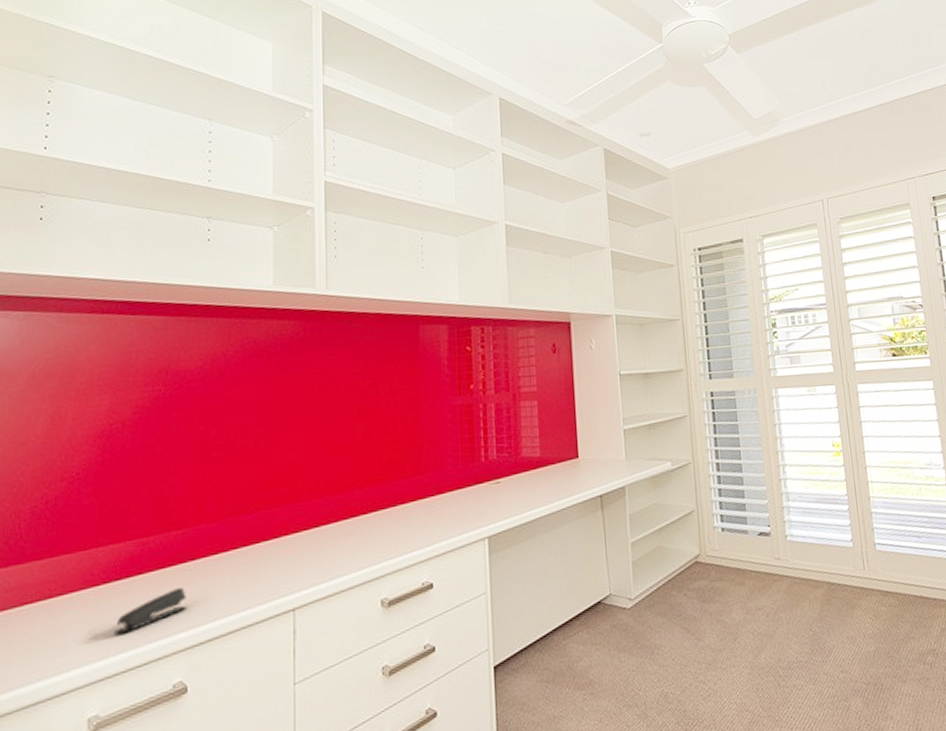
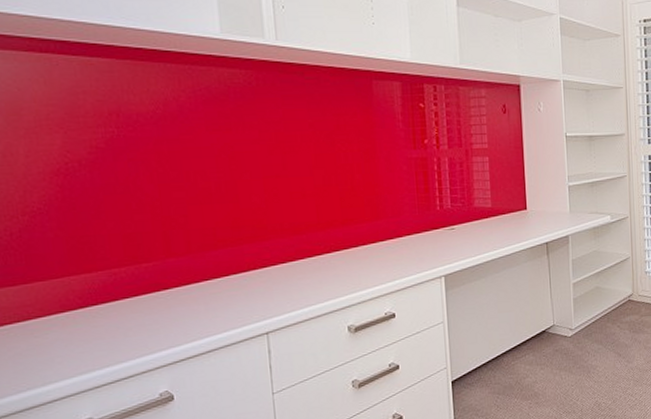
stapler: present [114,586,187,635] -> none [96,312,165,352]

